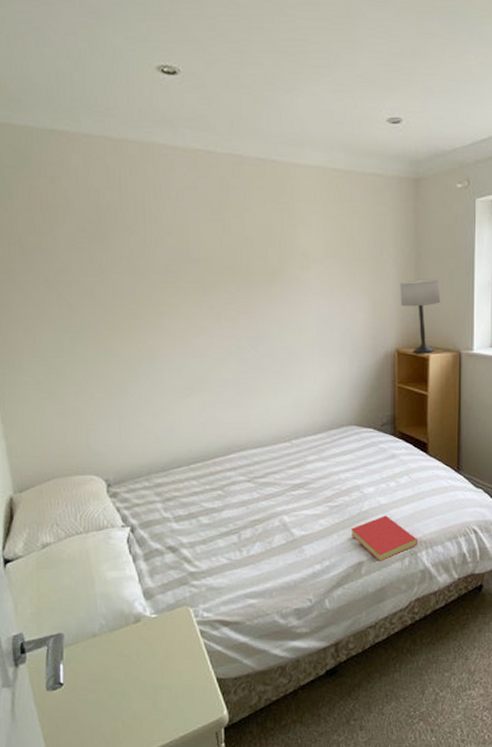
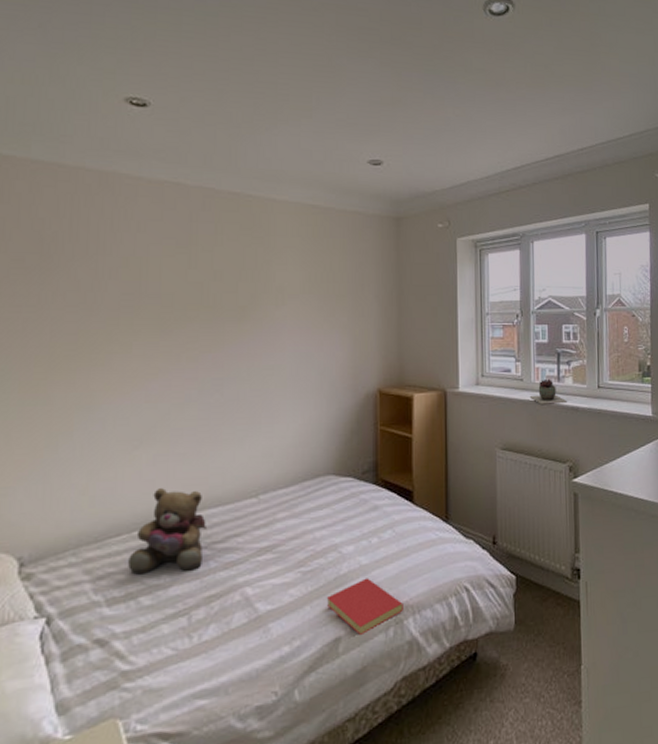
teddy bear: none [189,430,249,499] -> present [128,488,206,575]
table lamp: present [400,279,441,354] -> none [382,316,424,394]

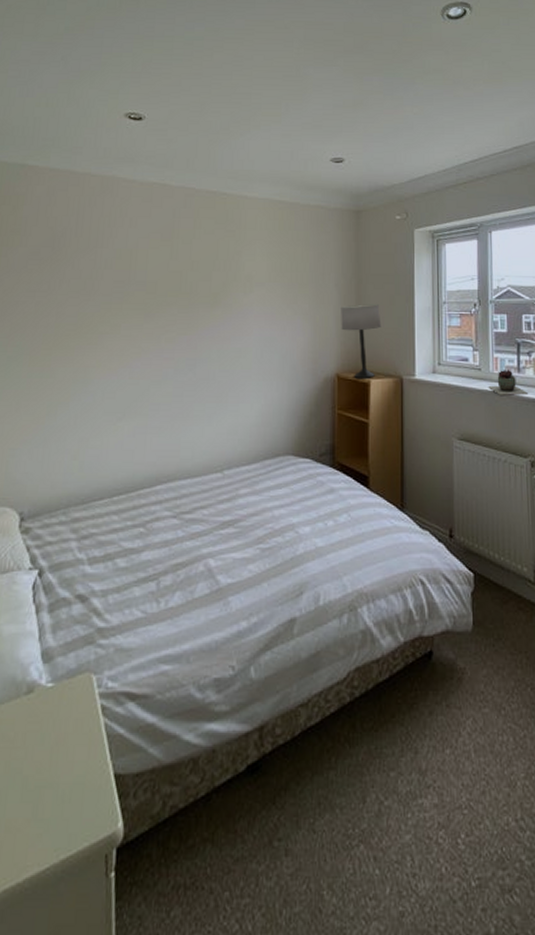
teddy bear: present [128,488,206,575] -> none [108,458,176,538]
book: present [326,578,403,636] -> none [282,560,357,620]
table lamp: none [382,316,424,394] -> present [341,304,381,380]

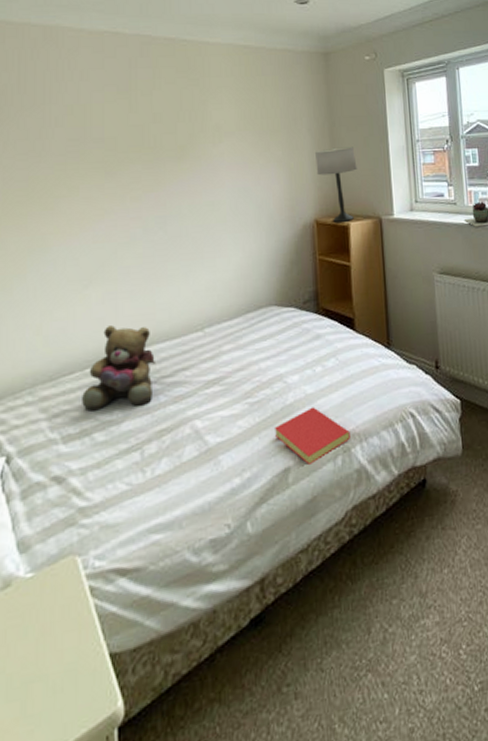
teddy bear: none [108,458,176,538] -> present [82,325,155,412]
book: none [282,560,357,620] -> present [273,407,350,466]

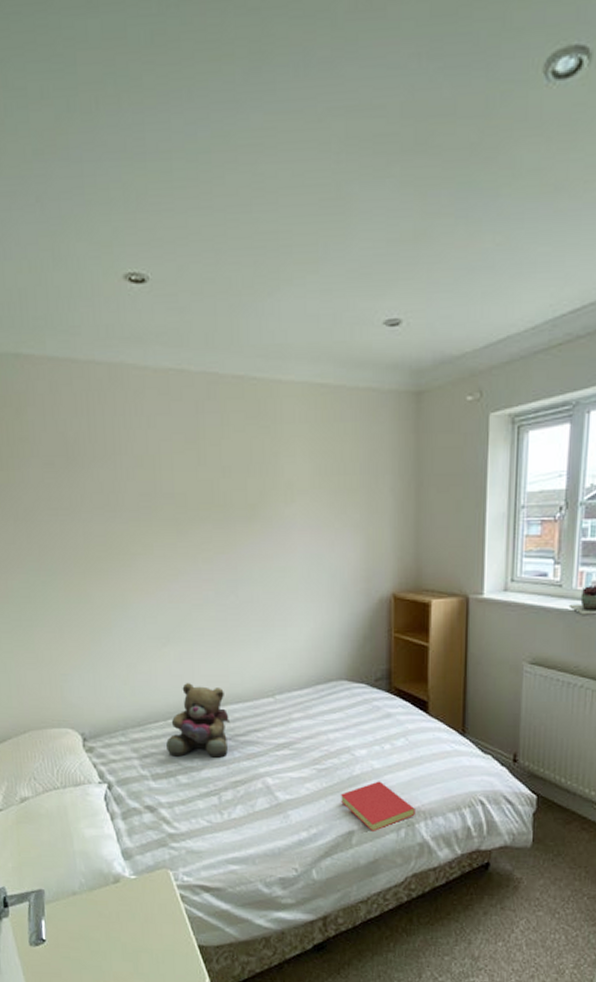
table lamp: present [315,146,357,223] -> none [397,511,446,600]

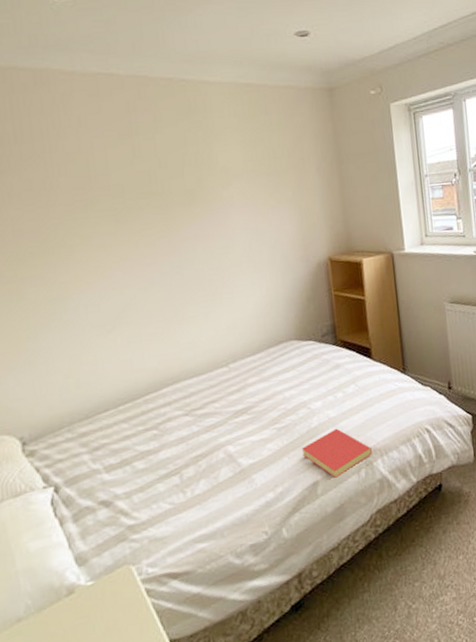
teddy bear: present [166,683,229,758] -> none [118,366,186,444]

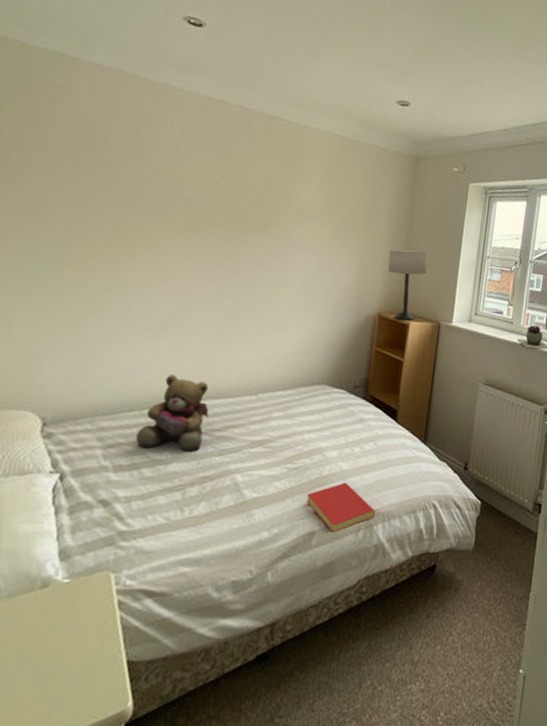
teddy bear: none [118,366,186,444] -> present [136,375,209,452]
table lamp: none [325,184,368,260] -> present [387,249,428,321]

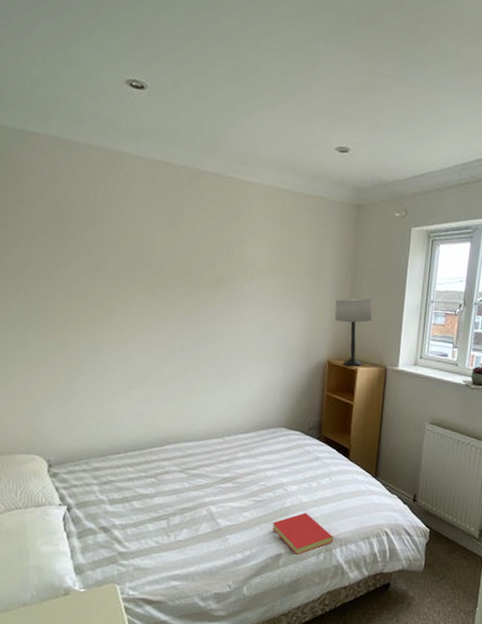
teddy bear: present [136,375,209,452] -> none [125,422,183,487]

